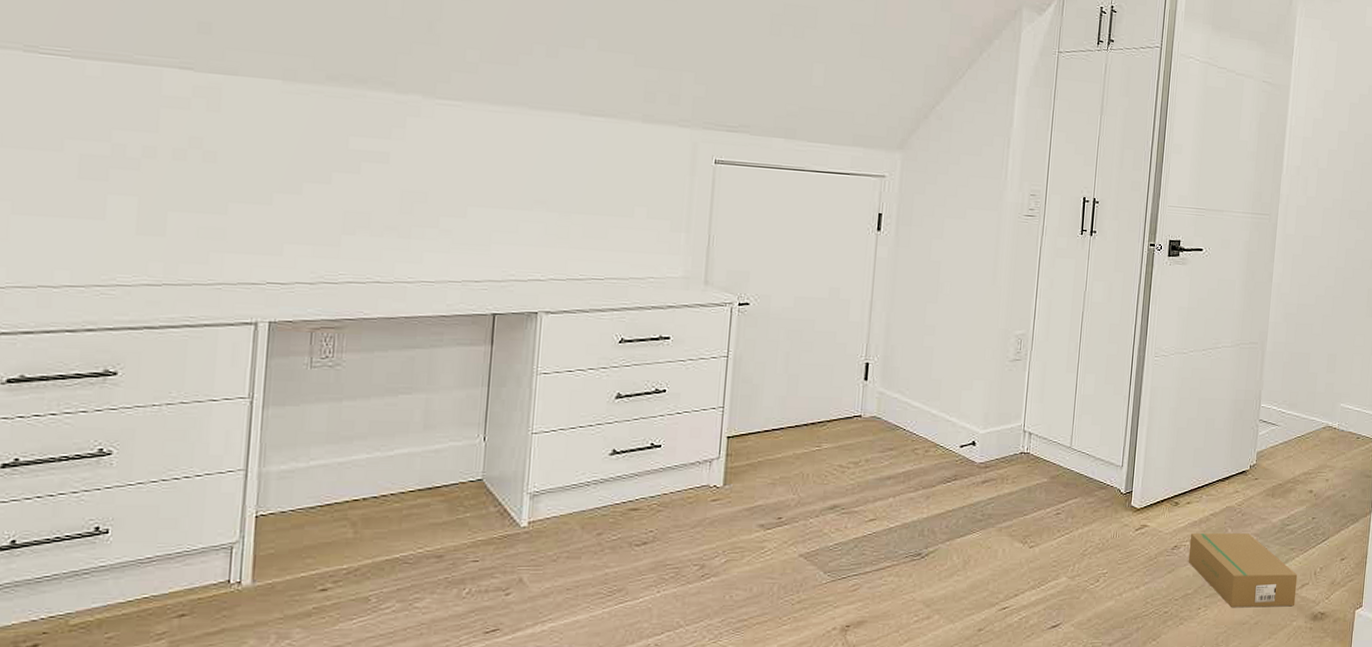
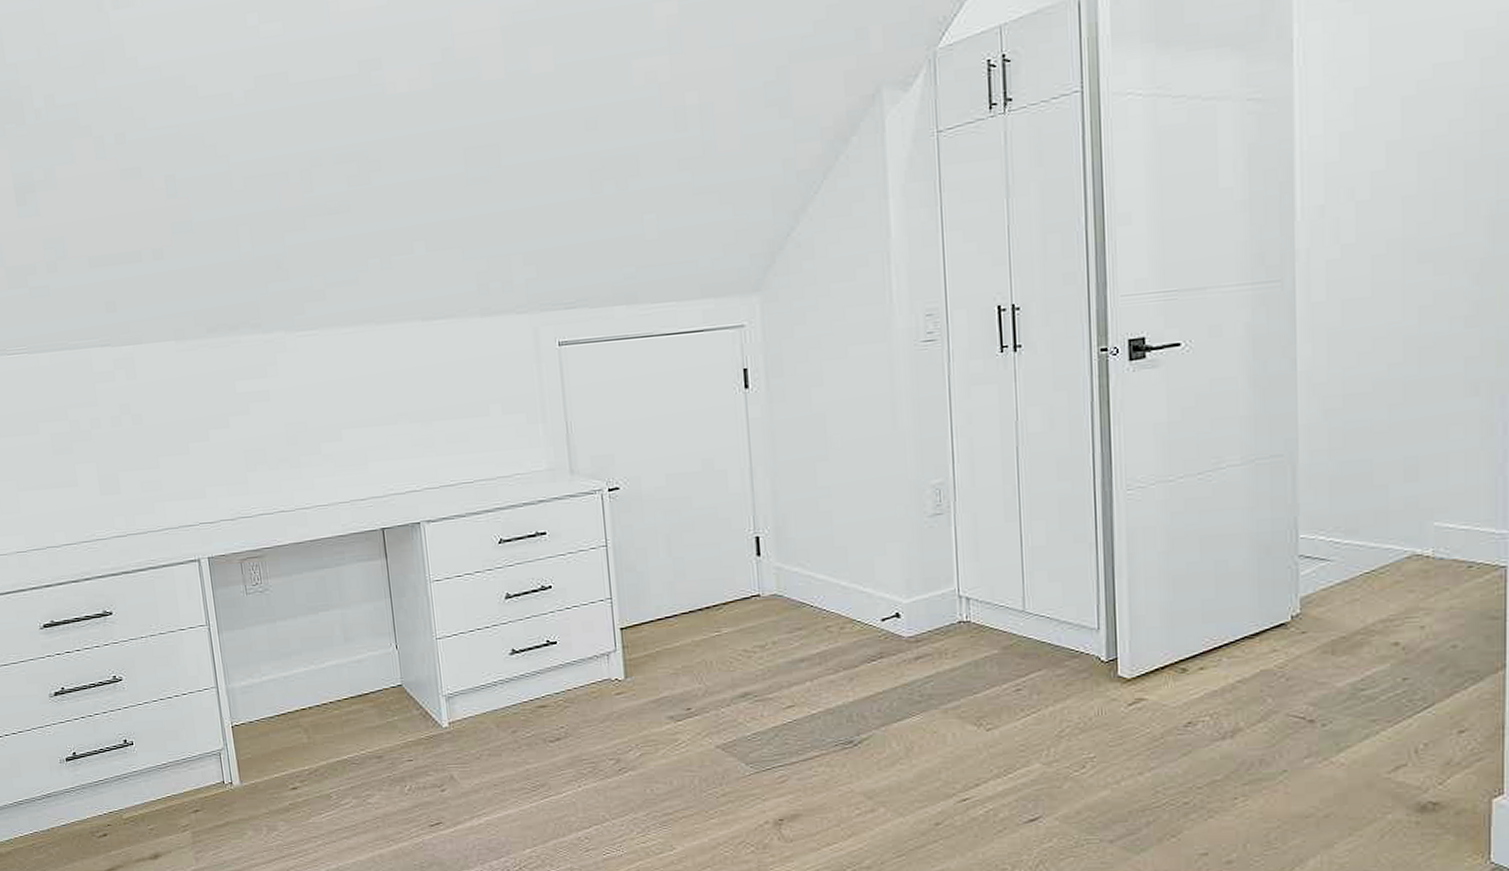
box: present [1188,533,1298,607] -> none [1209,703,1388,796]

